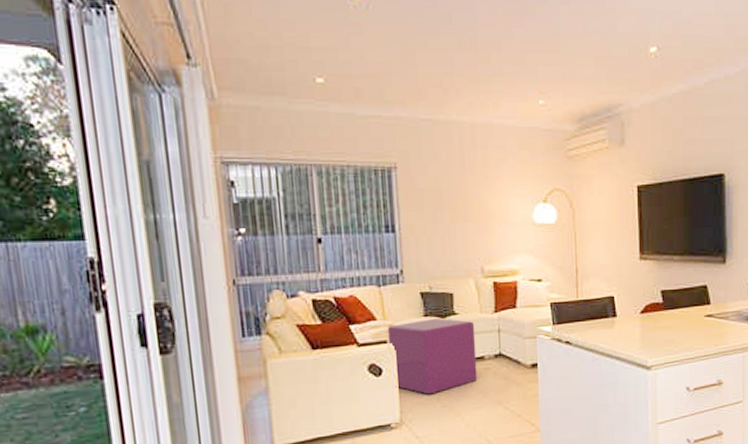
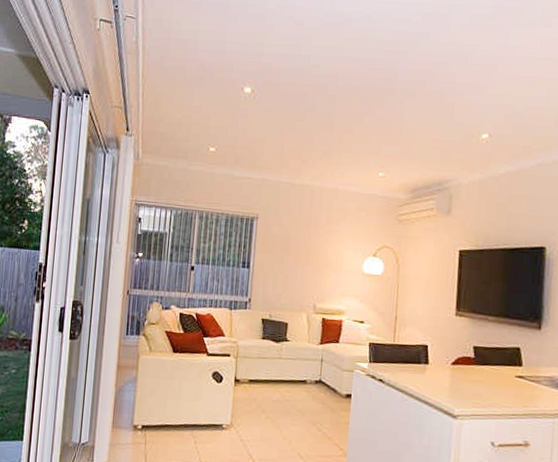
ottoman: present [387,318,478,395] -> none [230,341,302,406]

